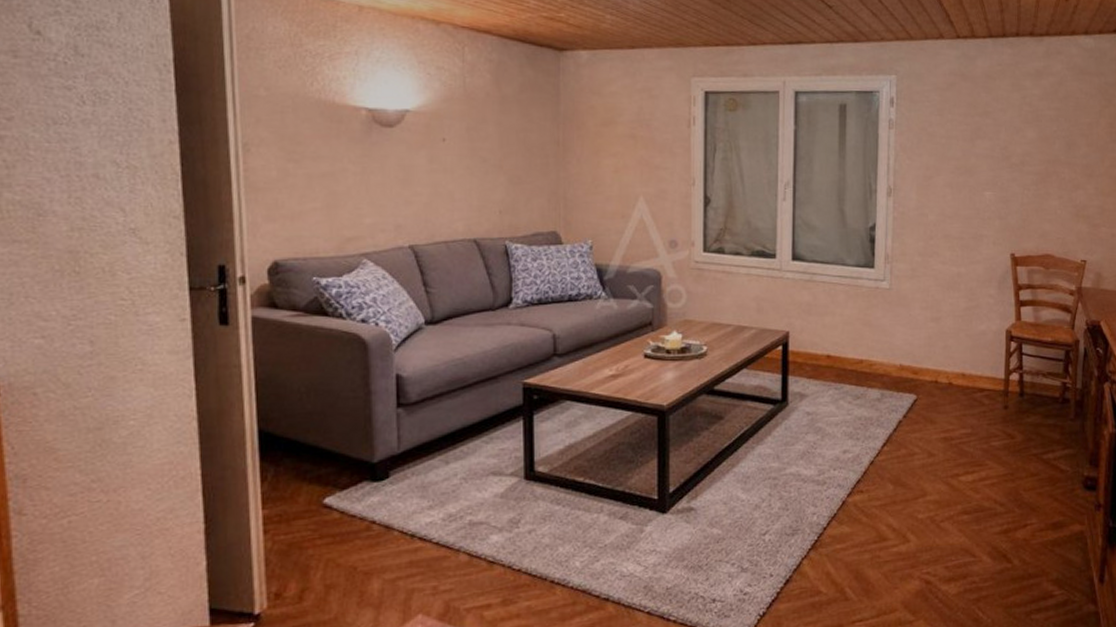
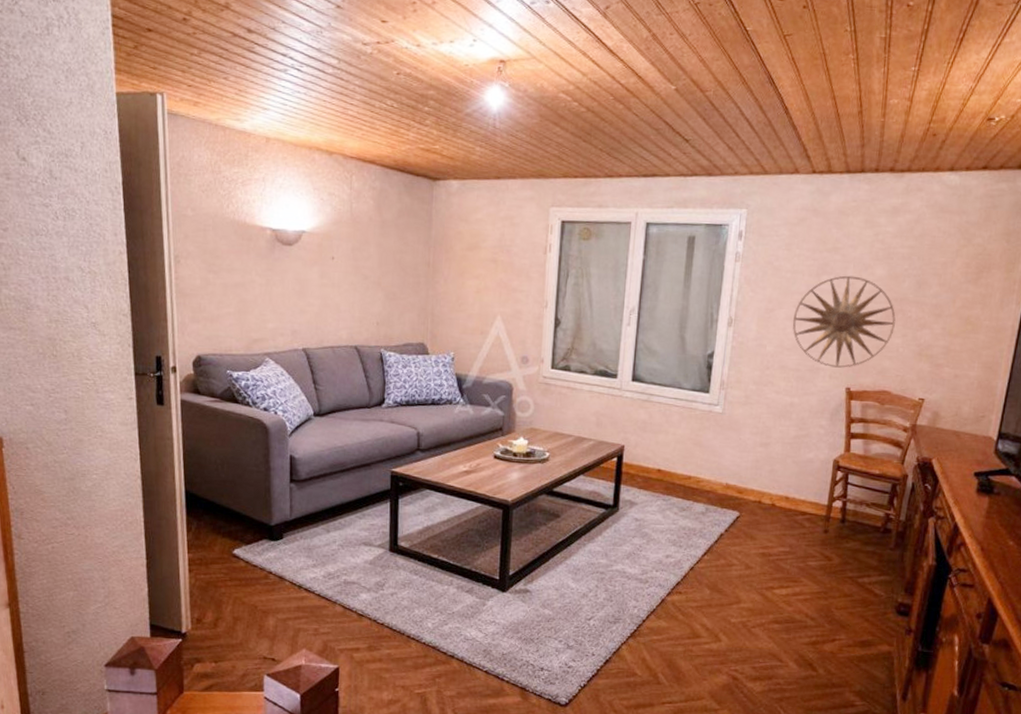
wall art: none [952,139,1051,233] -> present [793,275,896,368]

